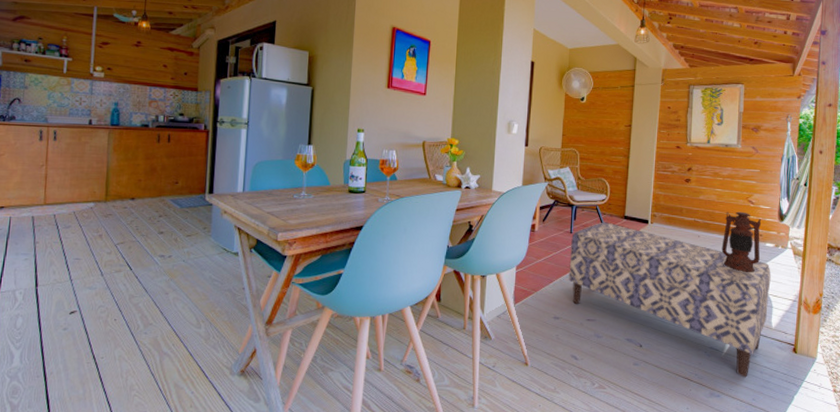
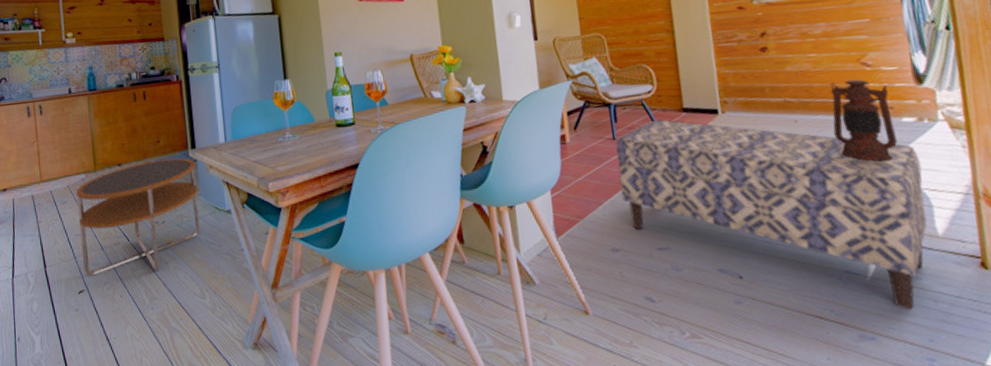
side table: none [79,199,211,300] -> present [76,158,200,276]

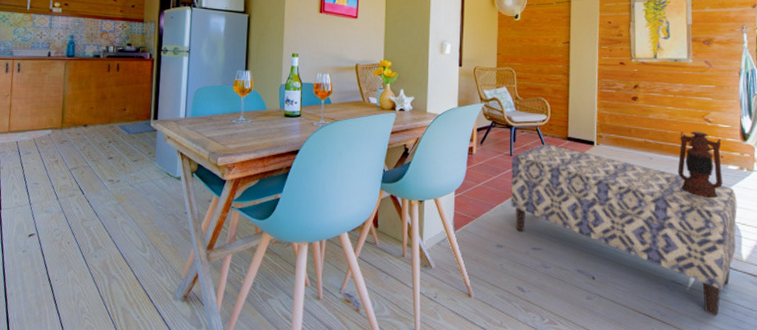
side table: present [76,158,200,276] -> none [37,126,156,224]

